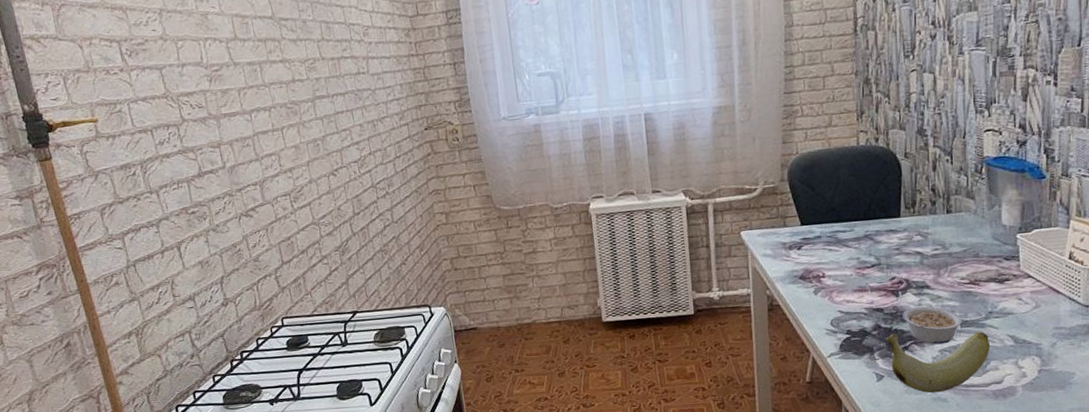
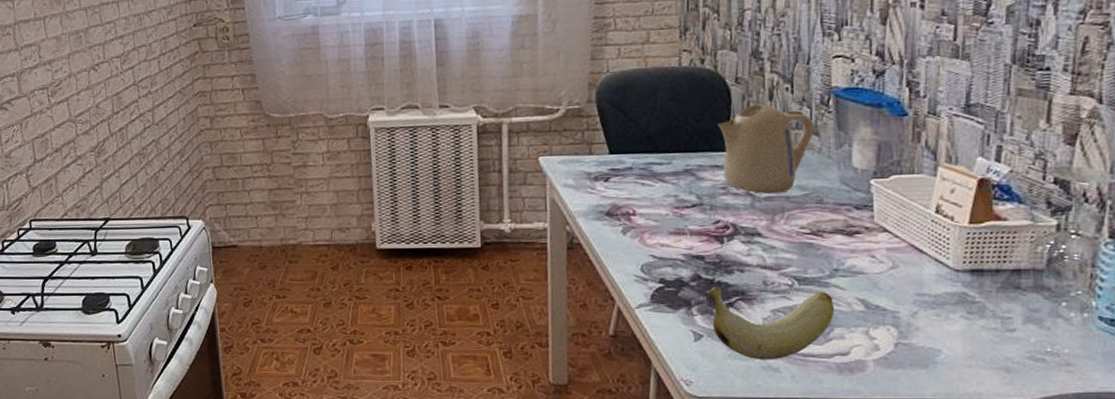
kettle: none [891,175,970,252] -> present [718,104,814,194]
legume: present [903,306,963,345] -> none [728,257,801,303]

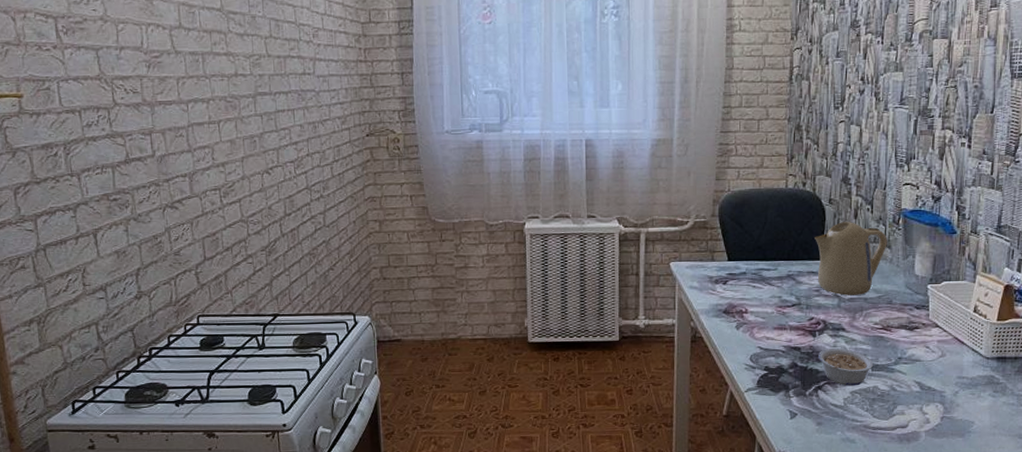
banana: present [706,286,834,361] -> none [801,373,897,434]
legume: none [728,257,801,303] -> present [818,348,874,386]

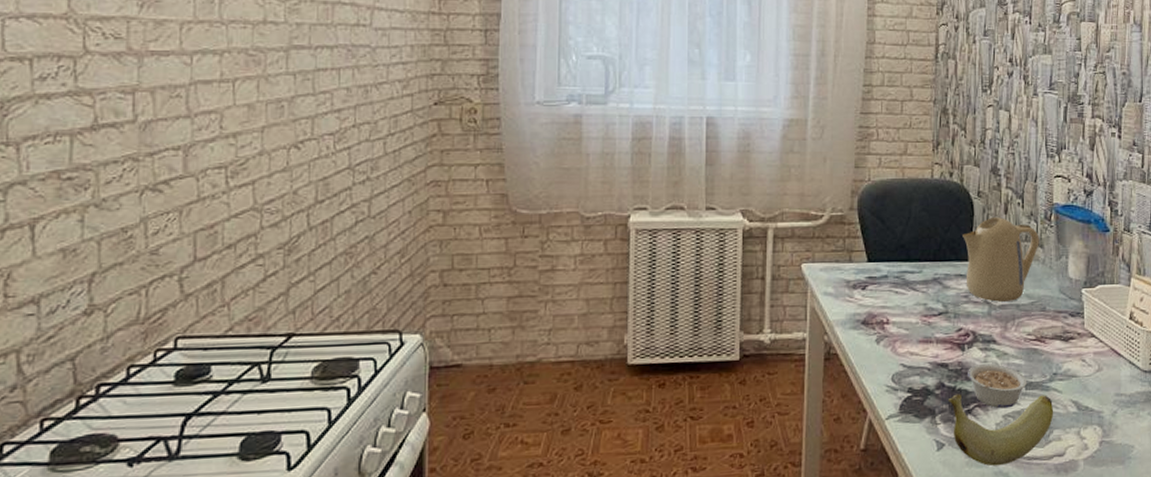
banana: none [801,373,897,434] -> present [949,394,1053,466]

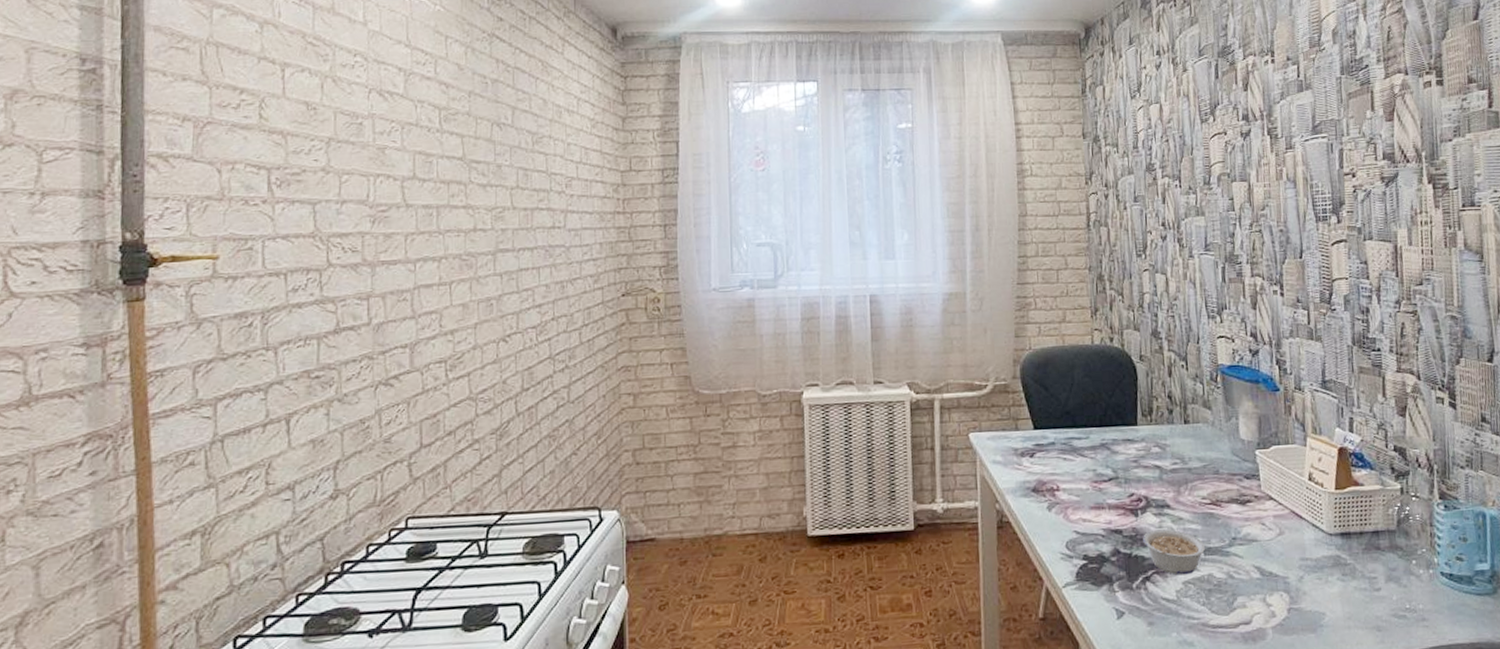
banana: present [949,394,1053,466] -> none [1125,560,1236,635]
kettle: present [963,217,1039,302] -> none [1127,380,1207,466]

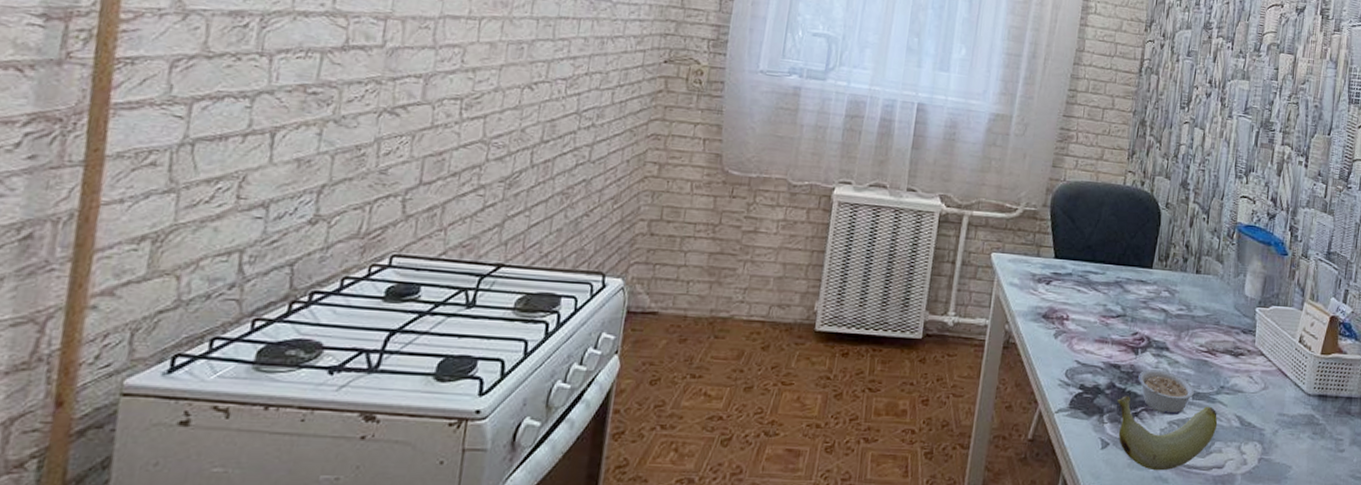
banana: none [1125,560,1236,635] -> present [1117,396,1217,471]

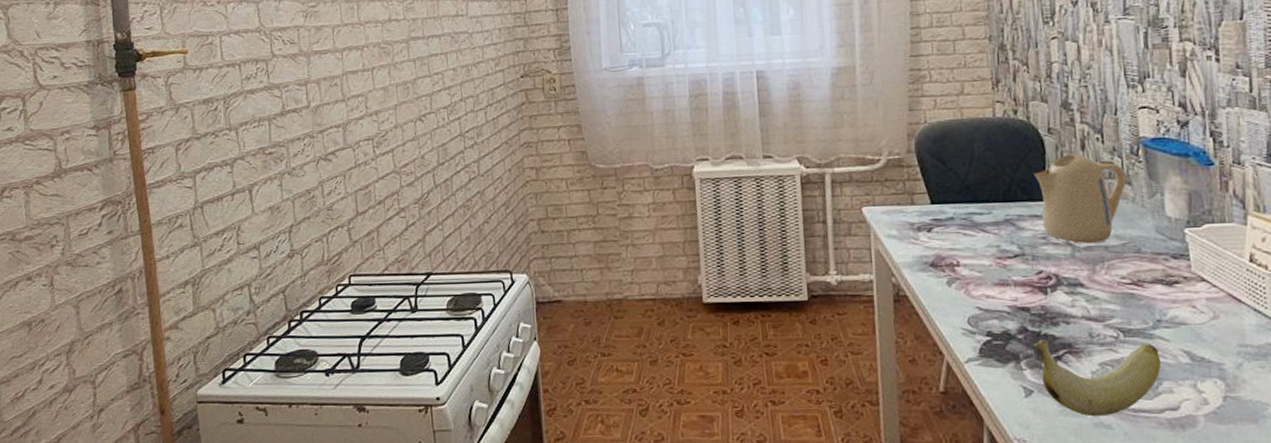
legume: present [1138,369,1195,416] -> none [1053,308,1126,356]
kettle: none [1146,229,1220,312] -> present [1034,154,1127,243]

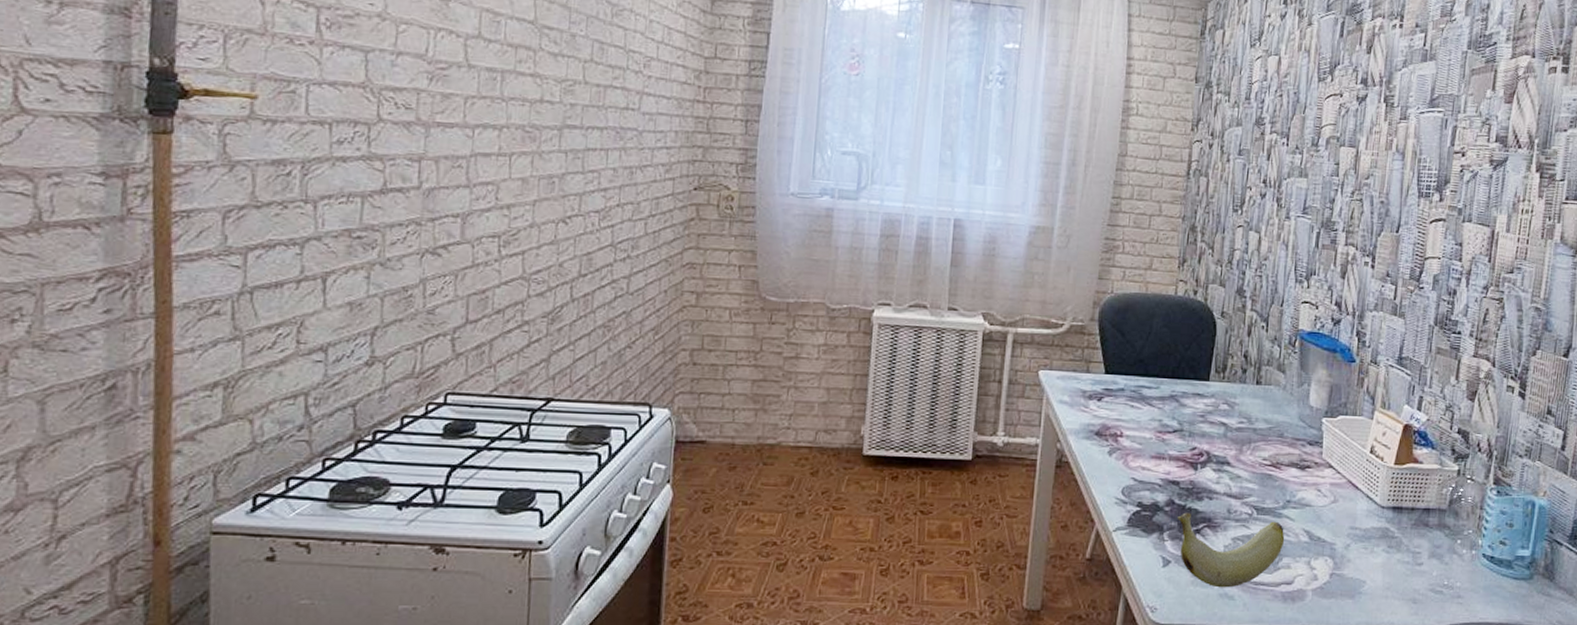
kettle: present [1034,154,1127,243] -> none [1203,339,1282,425]

